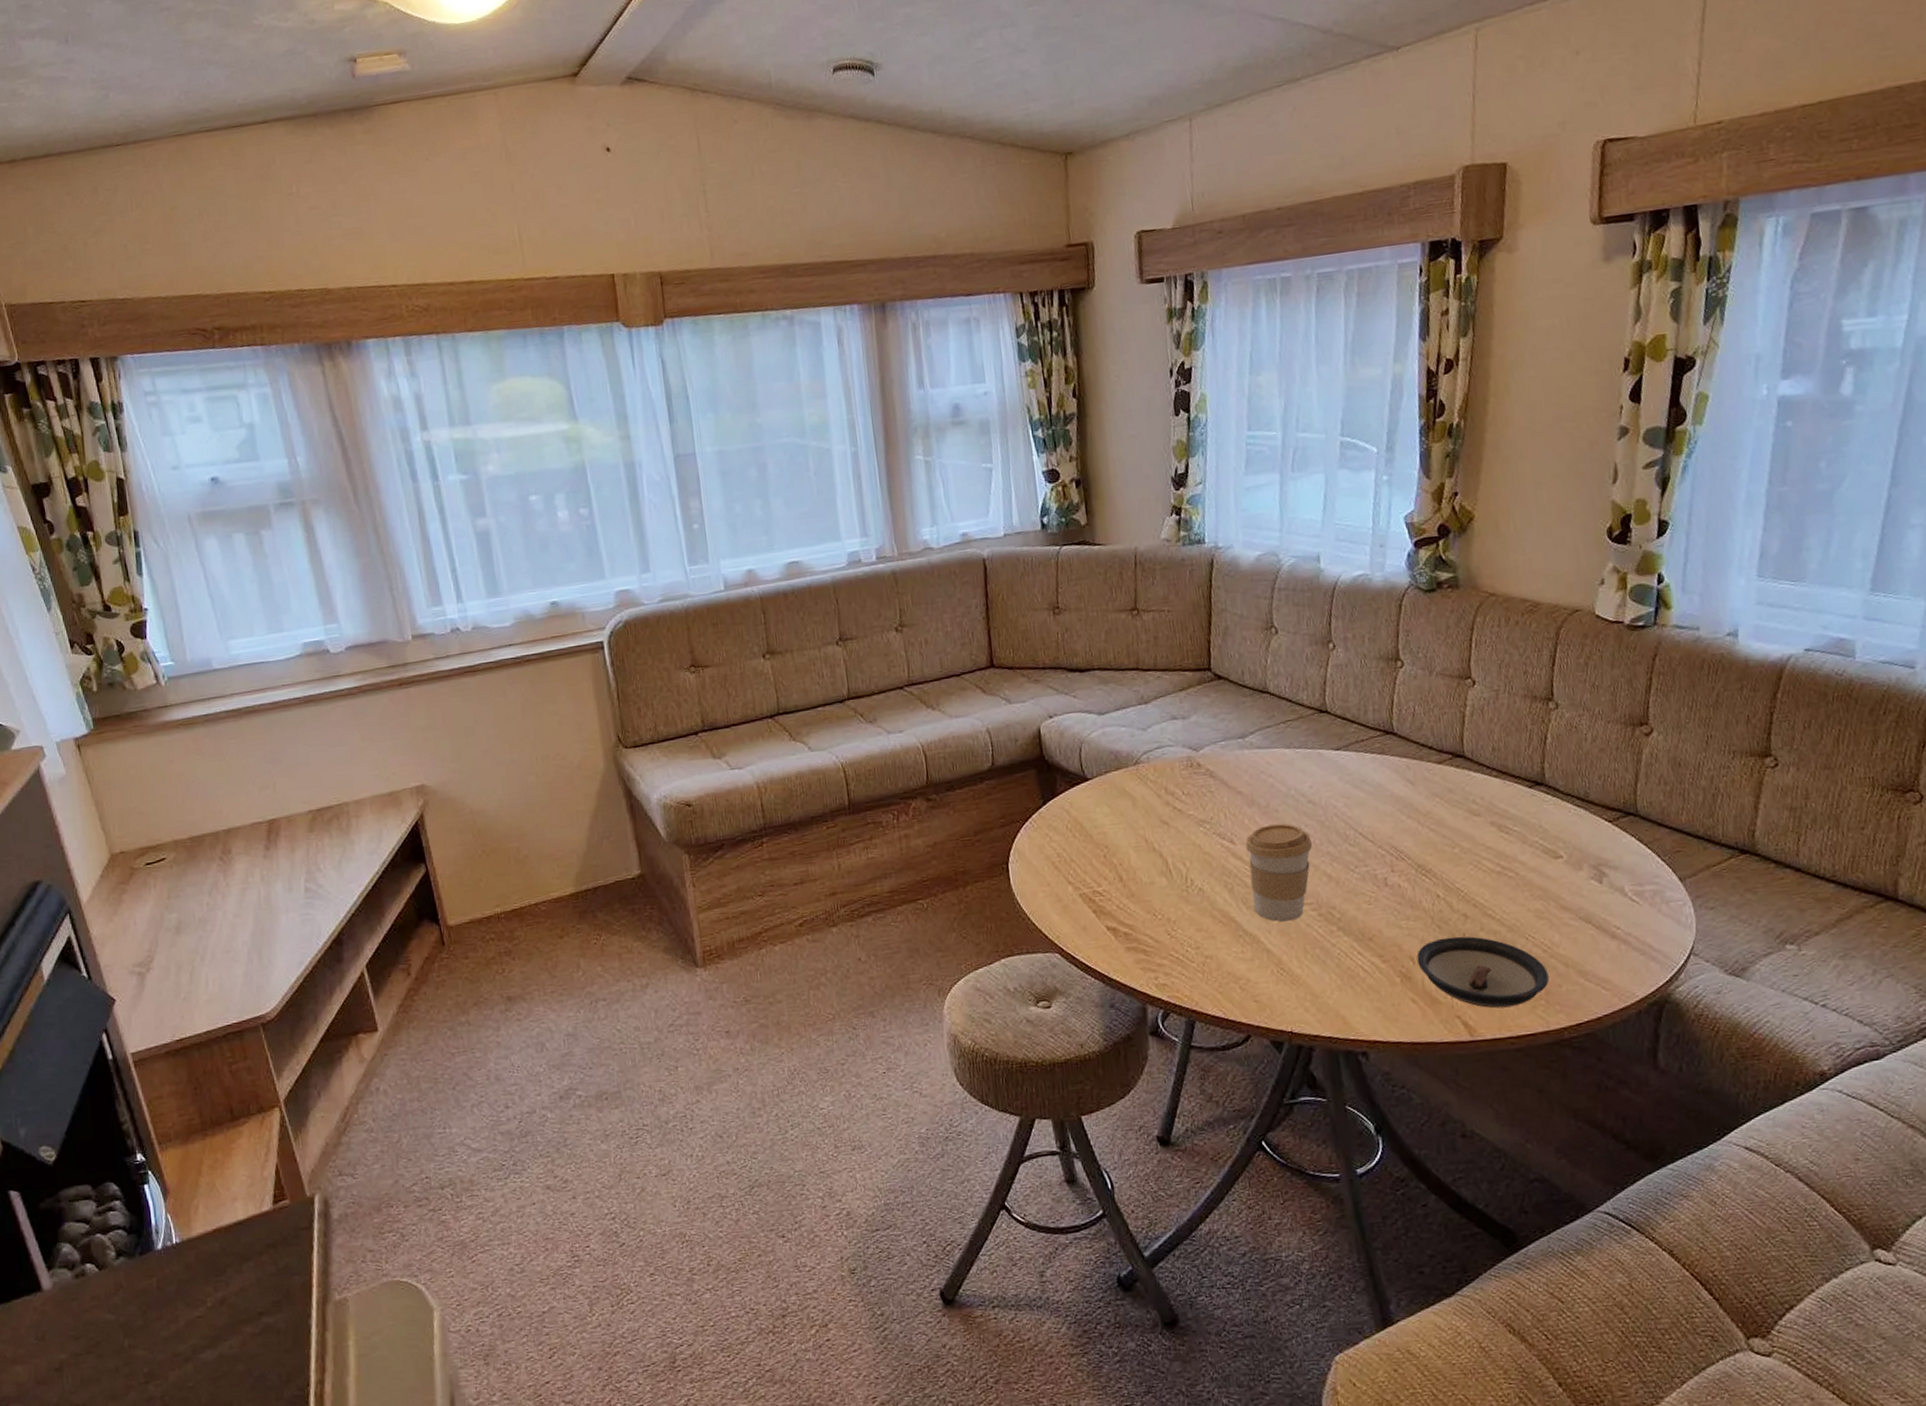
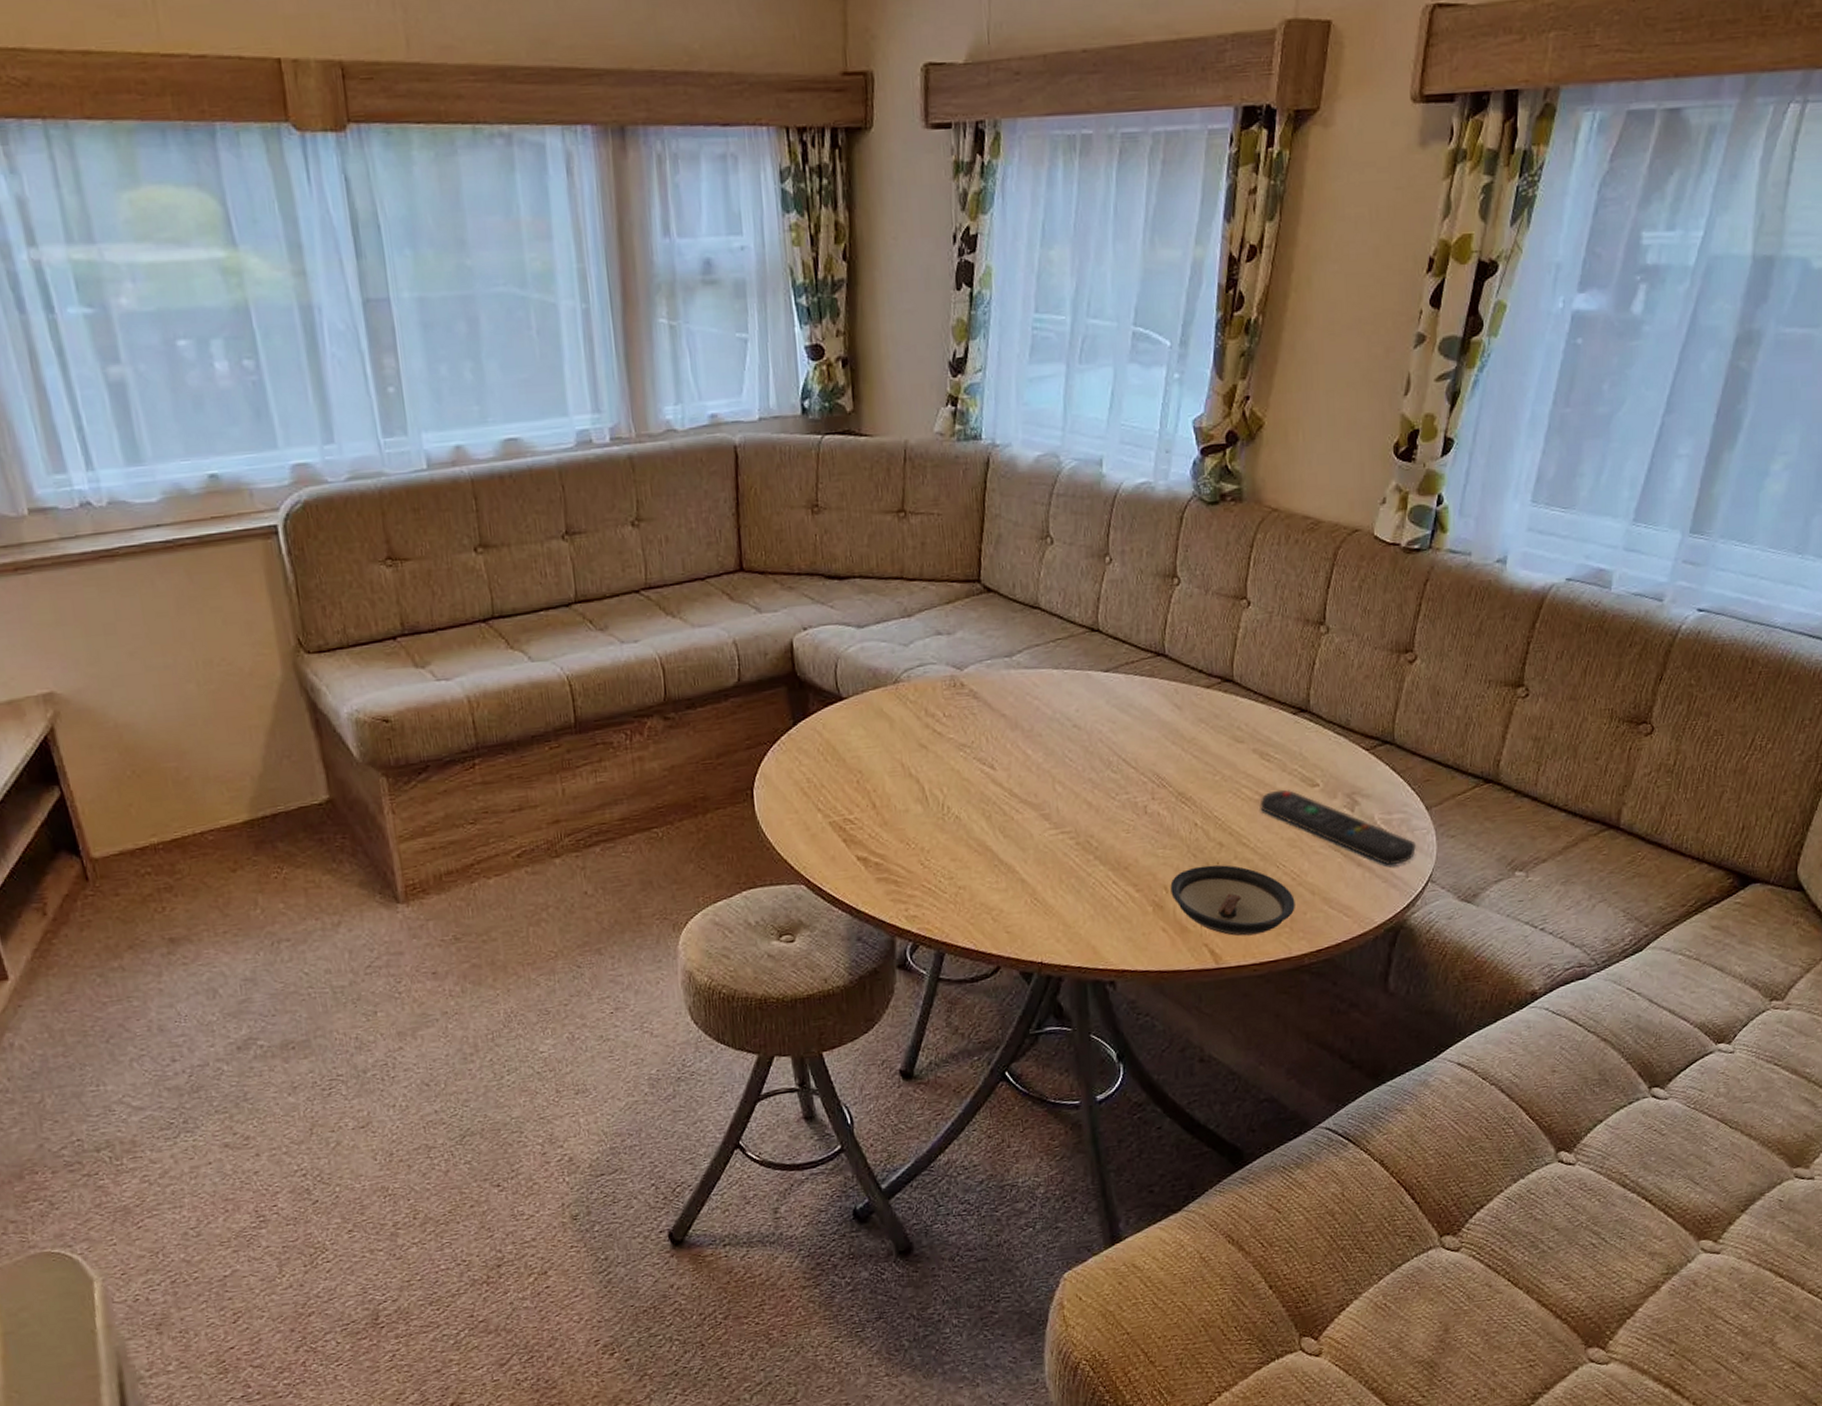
coffee cup: present [1245,823,1312,922] -> none [1006,748,1074,851]
remote control: none [1502,861,1673,937] -> present [1260,789,1416,865]

